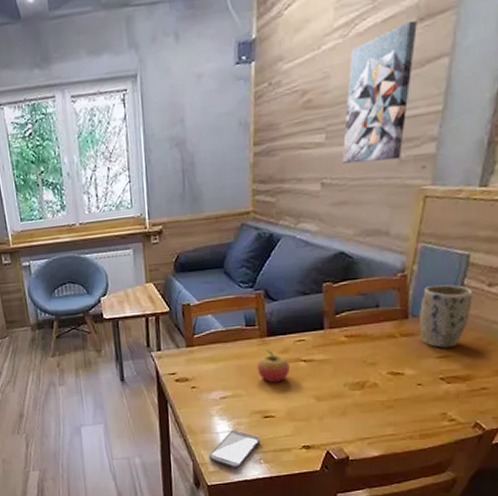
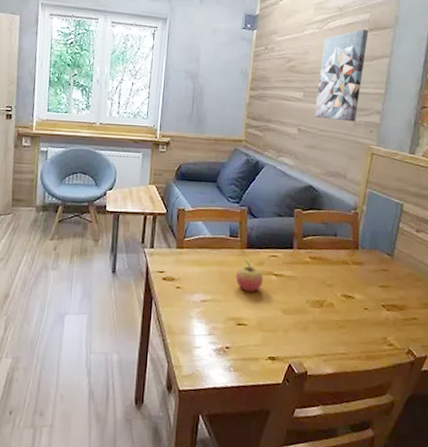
smartphone: present [208,430,261,470] -> none [183,334,232,375]
plant pot: present [420,284,473,348] -> none [367,225,405,279]

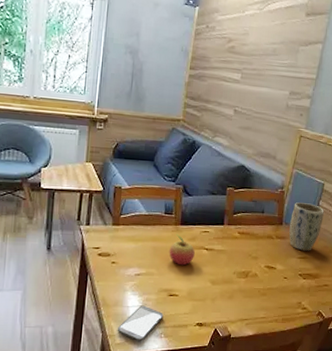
smartphone: none [183,334,232,375] -> present [117,305,164,342]
wall art: present [314,29,368,122] -> none [250,13,306,105]
plant pot: none [367,225,405,279] -> present [289,202,324,251]

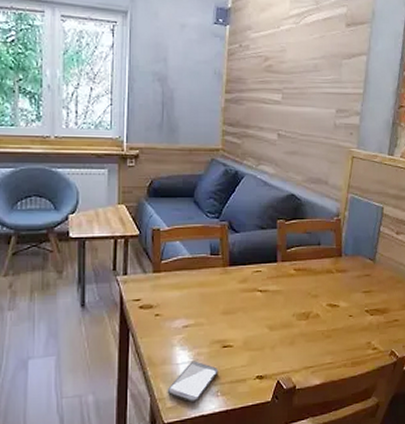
fruit: present [169,234,195,266] -> none [219,277,247,312]
plant pot: present [289,202,324,251] -> none [350,230,386,284]

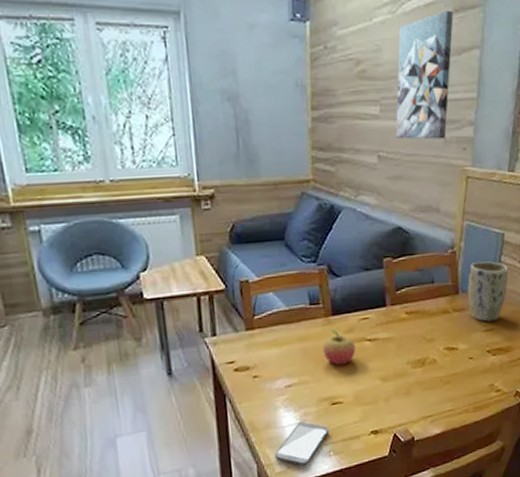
fruit: none [219,277,247,312] -> present [322,328,355,366]
wall art: none [293,24,346,124] -> present [395,10,454,140]
plant pot: none [350,230,386,284] -> present [468,261,508,322]

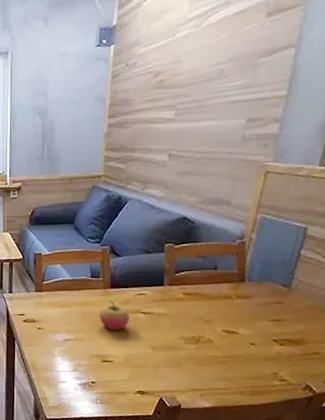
smartphone: present [274,421,329,467] -> none [49,370,98,407]
wall art: present [395,10,454,140] -> none [189,14,266,139]
plant pot: present [468,261,508,322] -> none [255,254,309,312]

